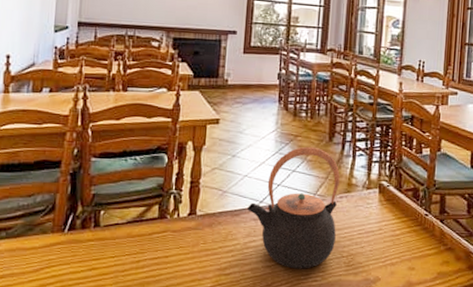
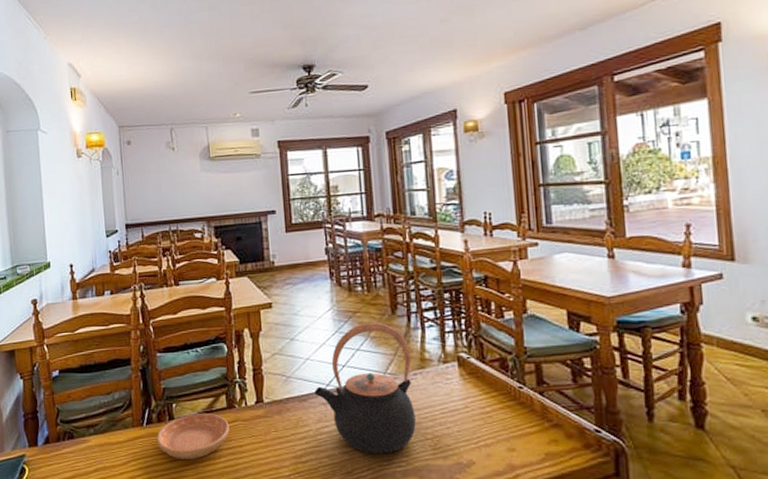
saucer: none [77,222,158,268] -> present [156,414,230,459]

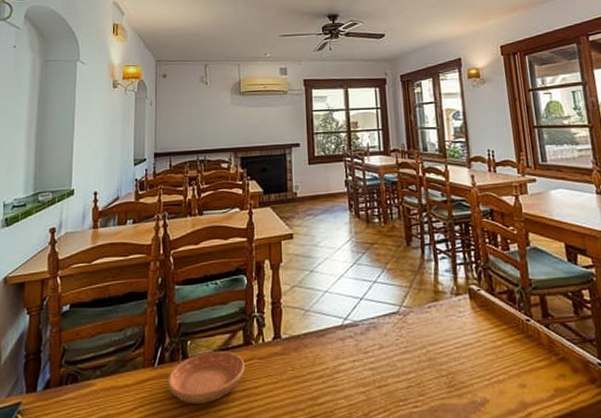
teapot: present [314,322,416,454] -> none [332,253,431,394]

